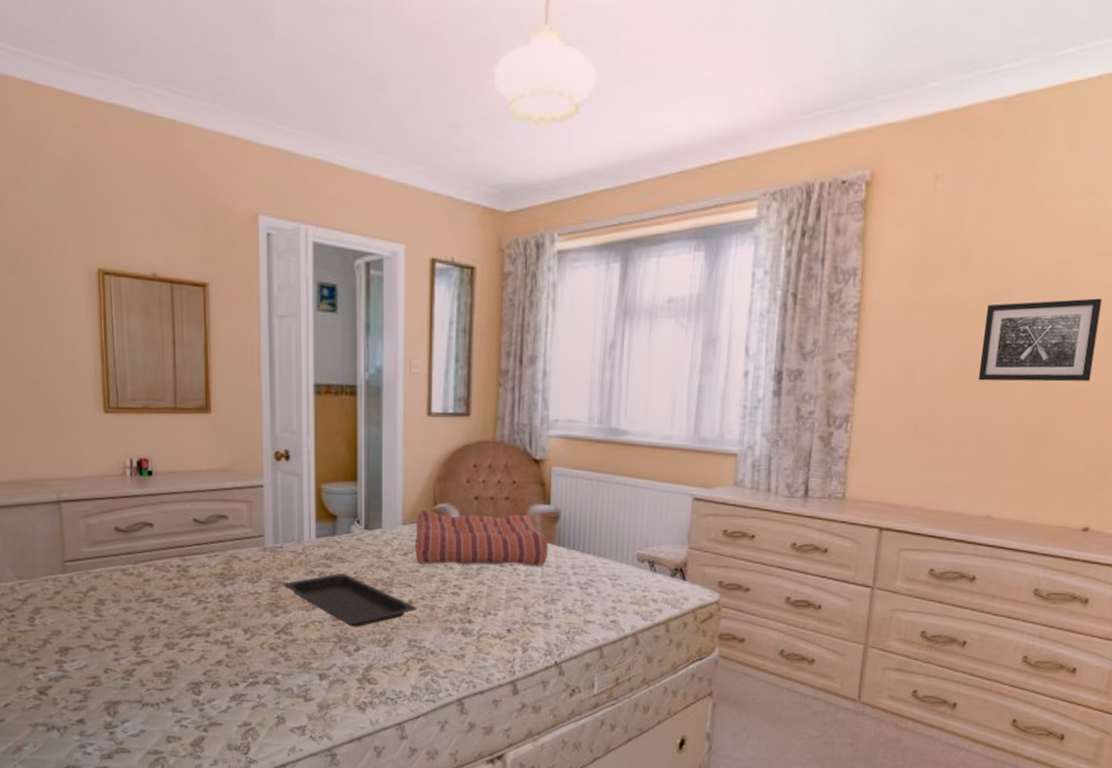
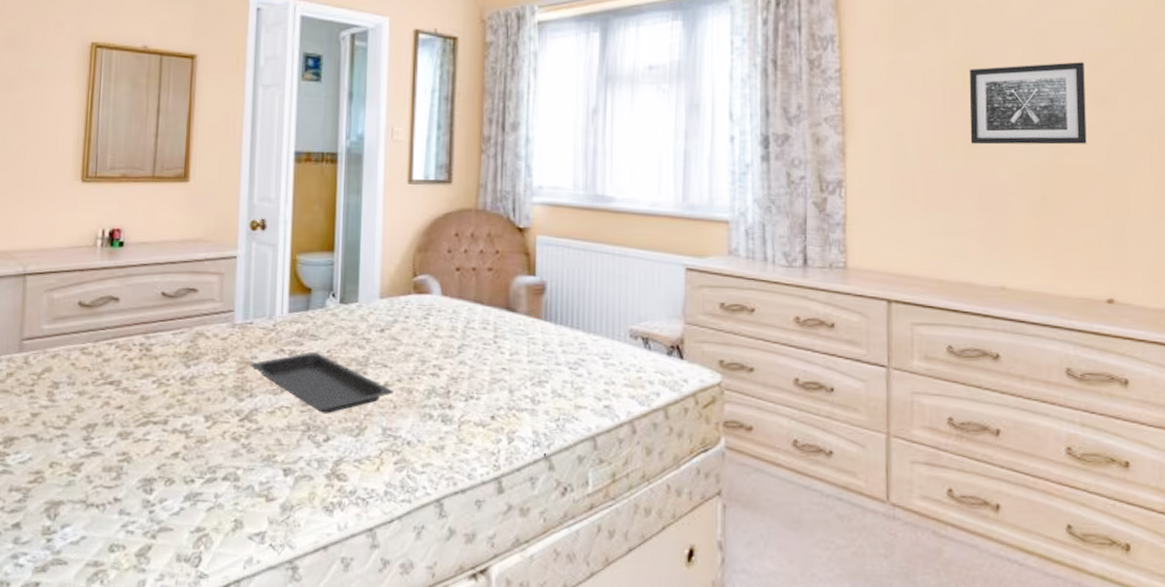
seat cushion: present [415,511,549,566] -> none [393,283,535,344]

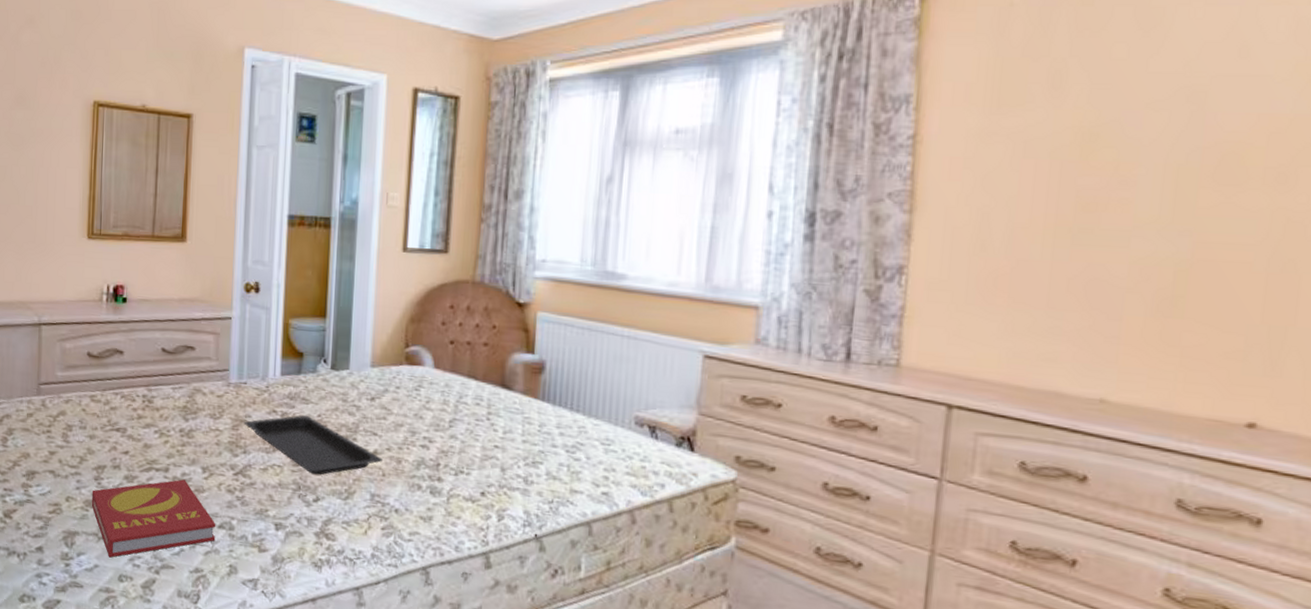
book: none [79,431,220,526] -> present [91,479,216,558]
wall art: present [969,62,1087,145] -> none [1080,129,1258,233]

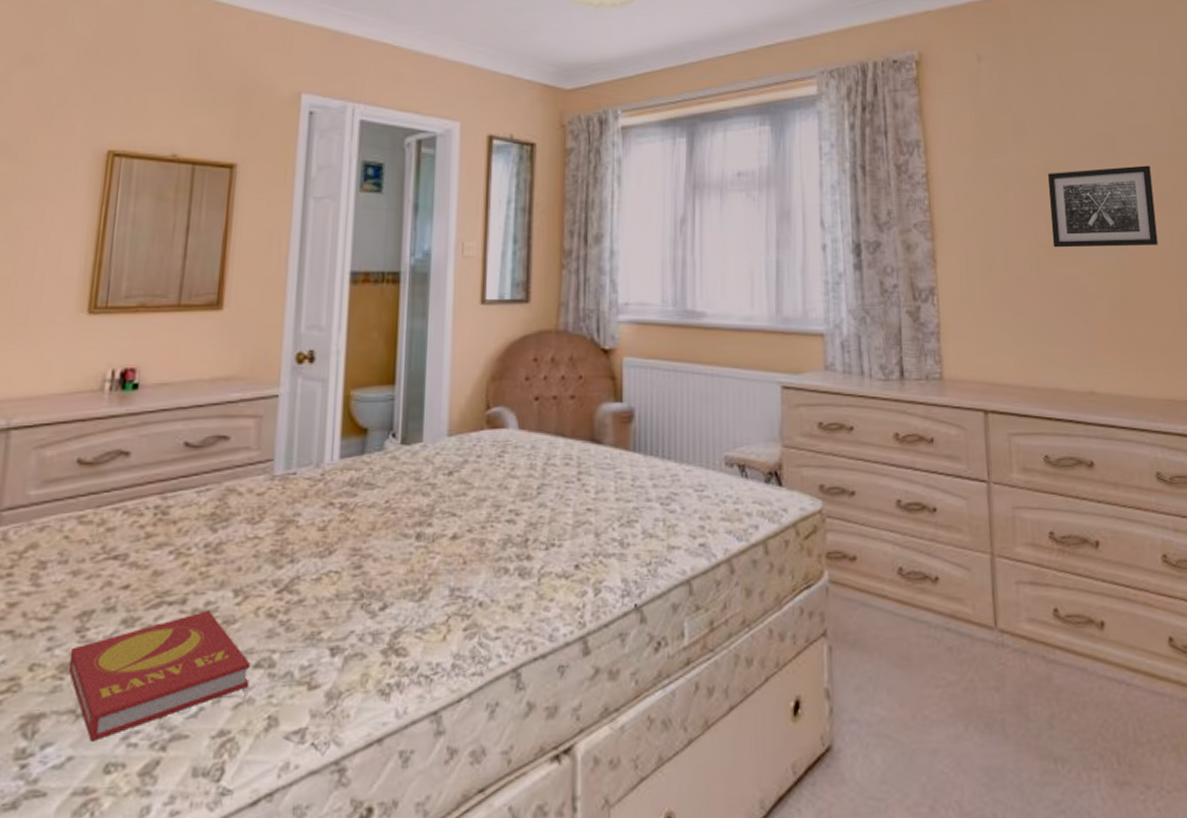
serving tray: present [244,415,383,475] -> none [291,503,463,576]
wall art: none [1080,129,1258,233] -> present [1048,165,1158,248]

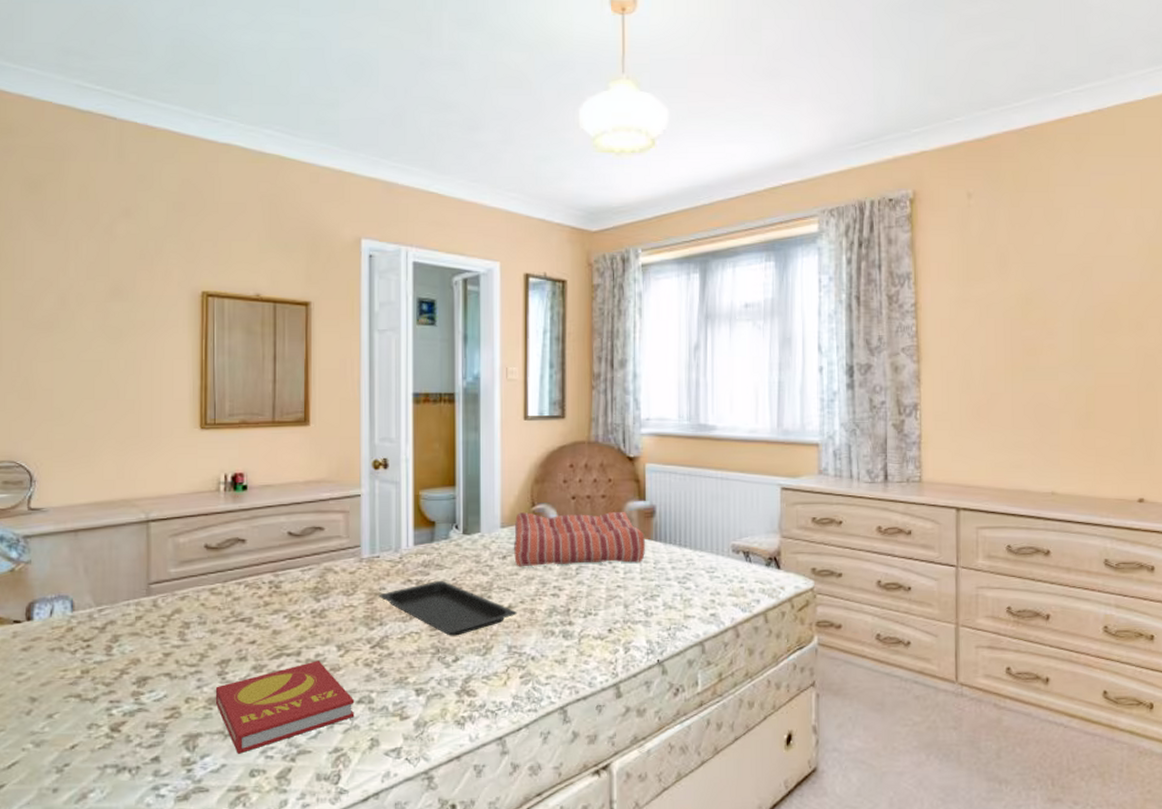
serving tray: none [291,503,463,576] -> present [378,580,517,636]
seat cushion: none [462,415,622,486] -> present [514,511,646,567]
wall art: present [1048,165,1158,248] -> none [1026,293,1124,368]

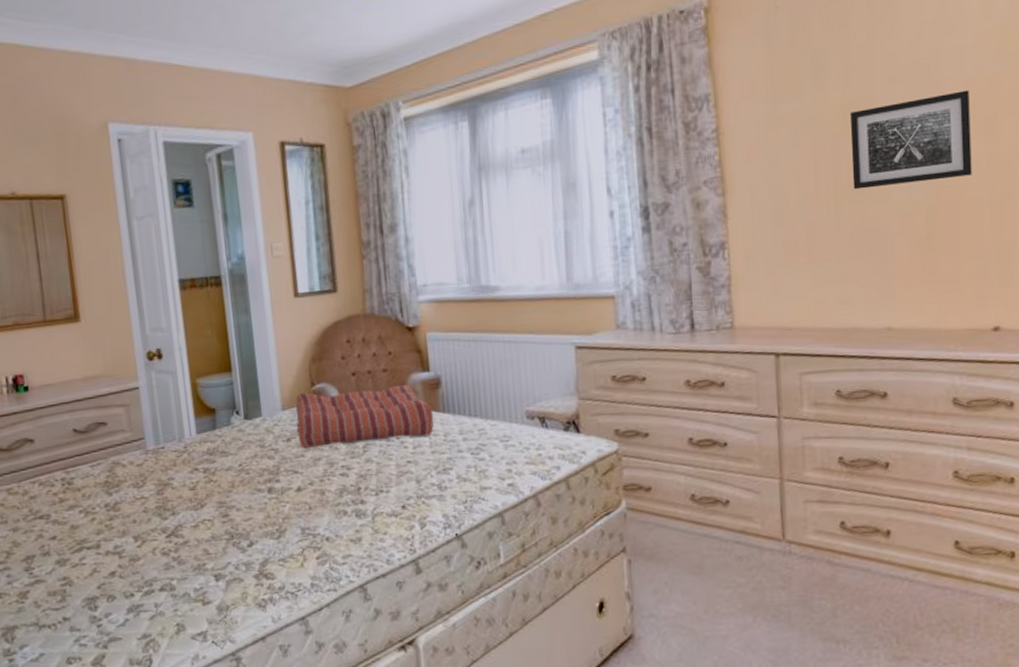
book: present [215,661,355,754] -> none [24,552,159,644]
serving tray: present [378,580,517,636] -> none [168,467,307,522]
wall art: none [1026,293,1124,368] -> present [850,90,972,190]

